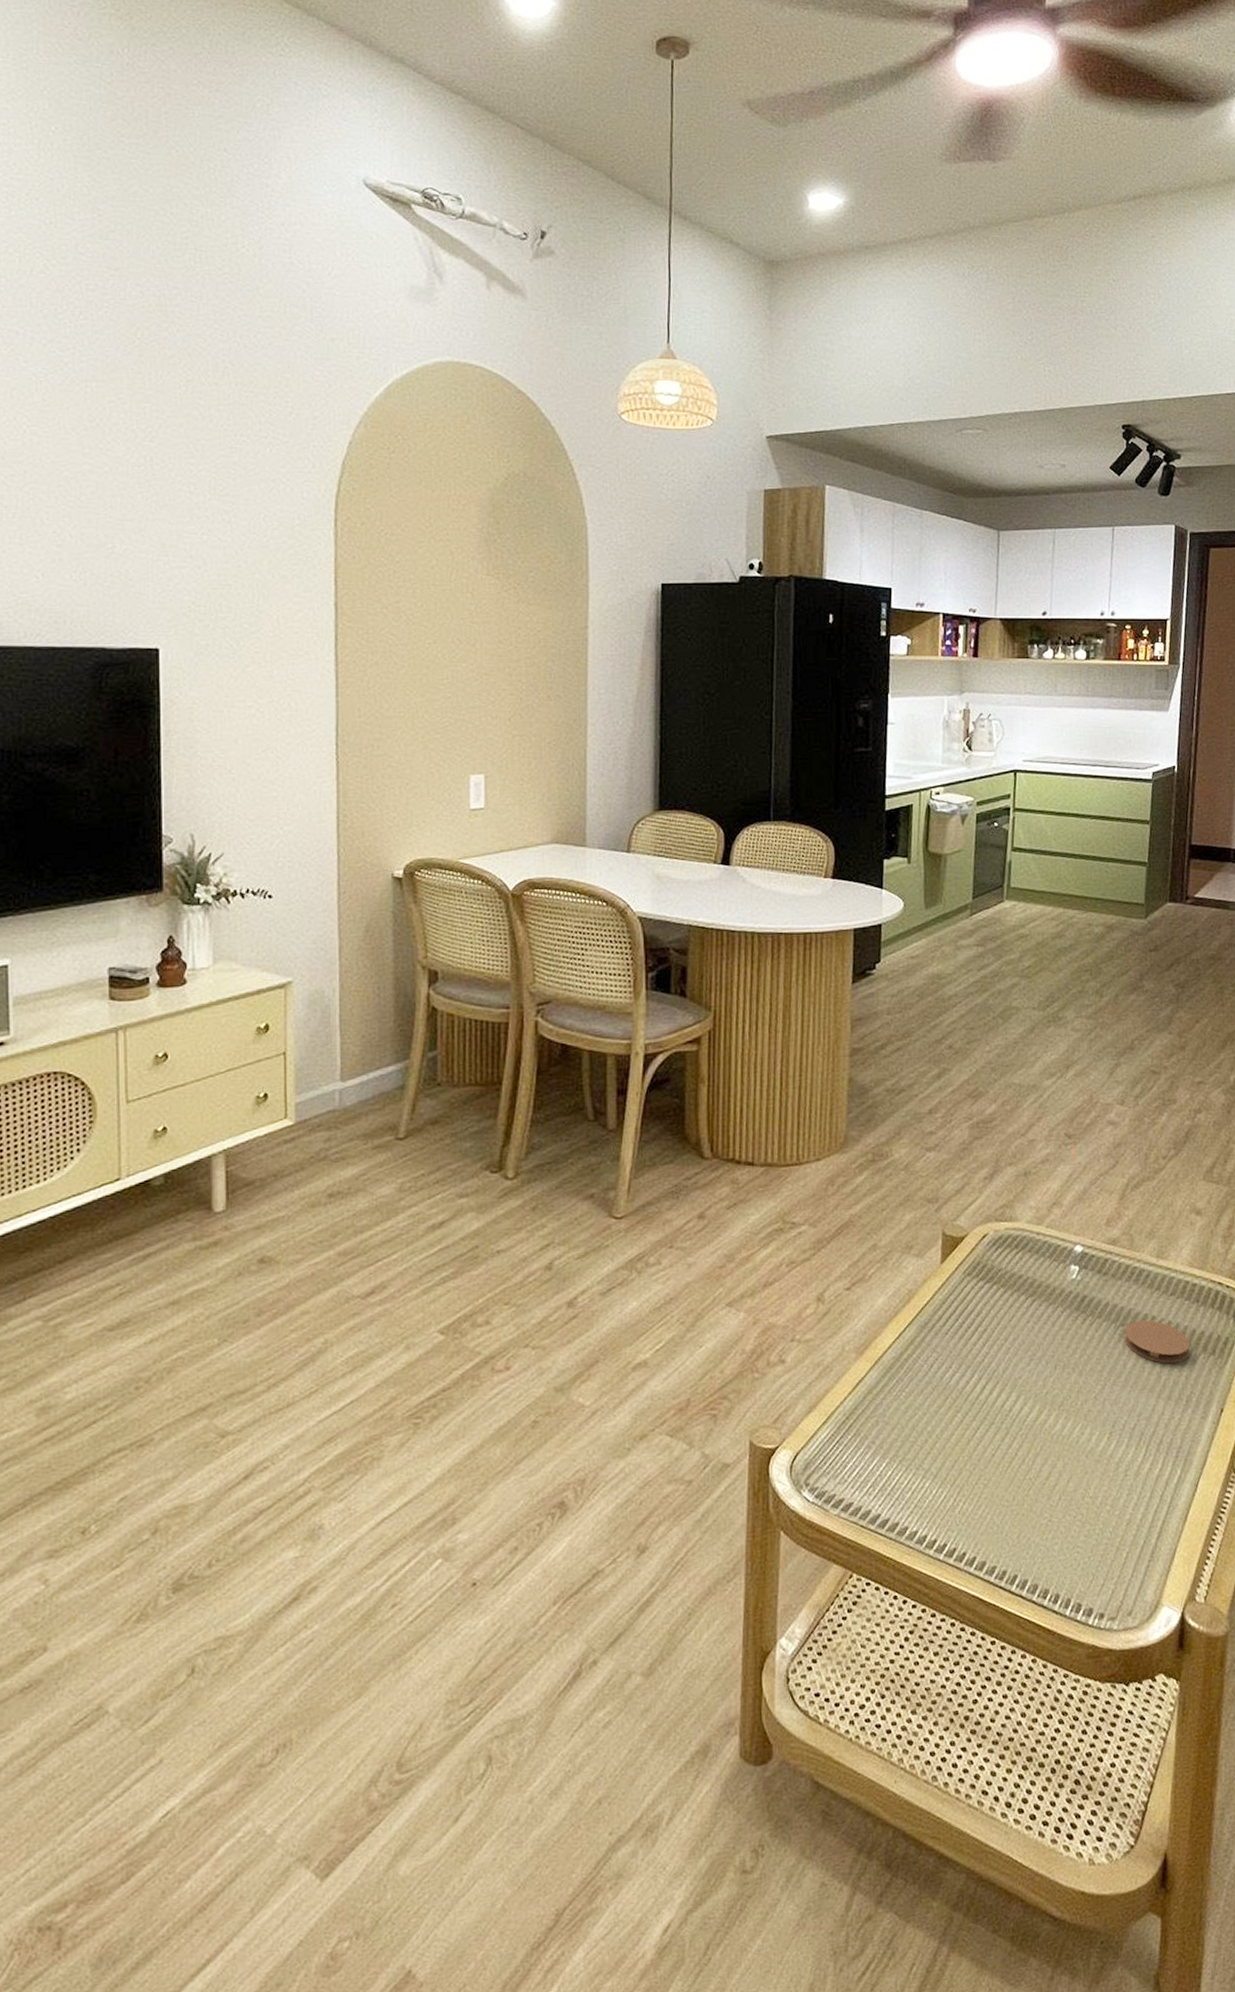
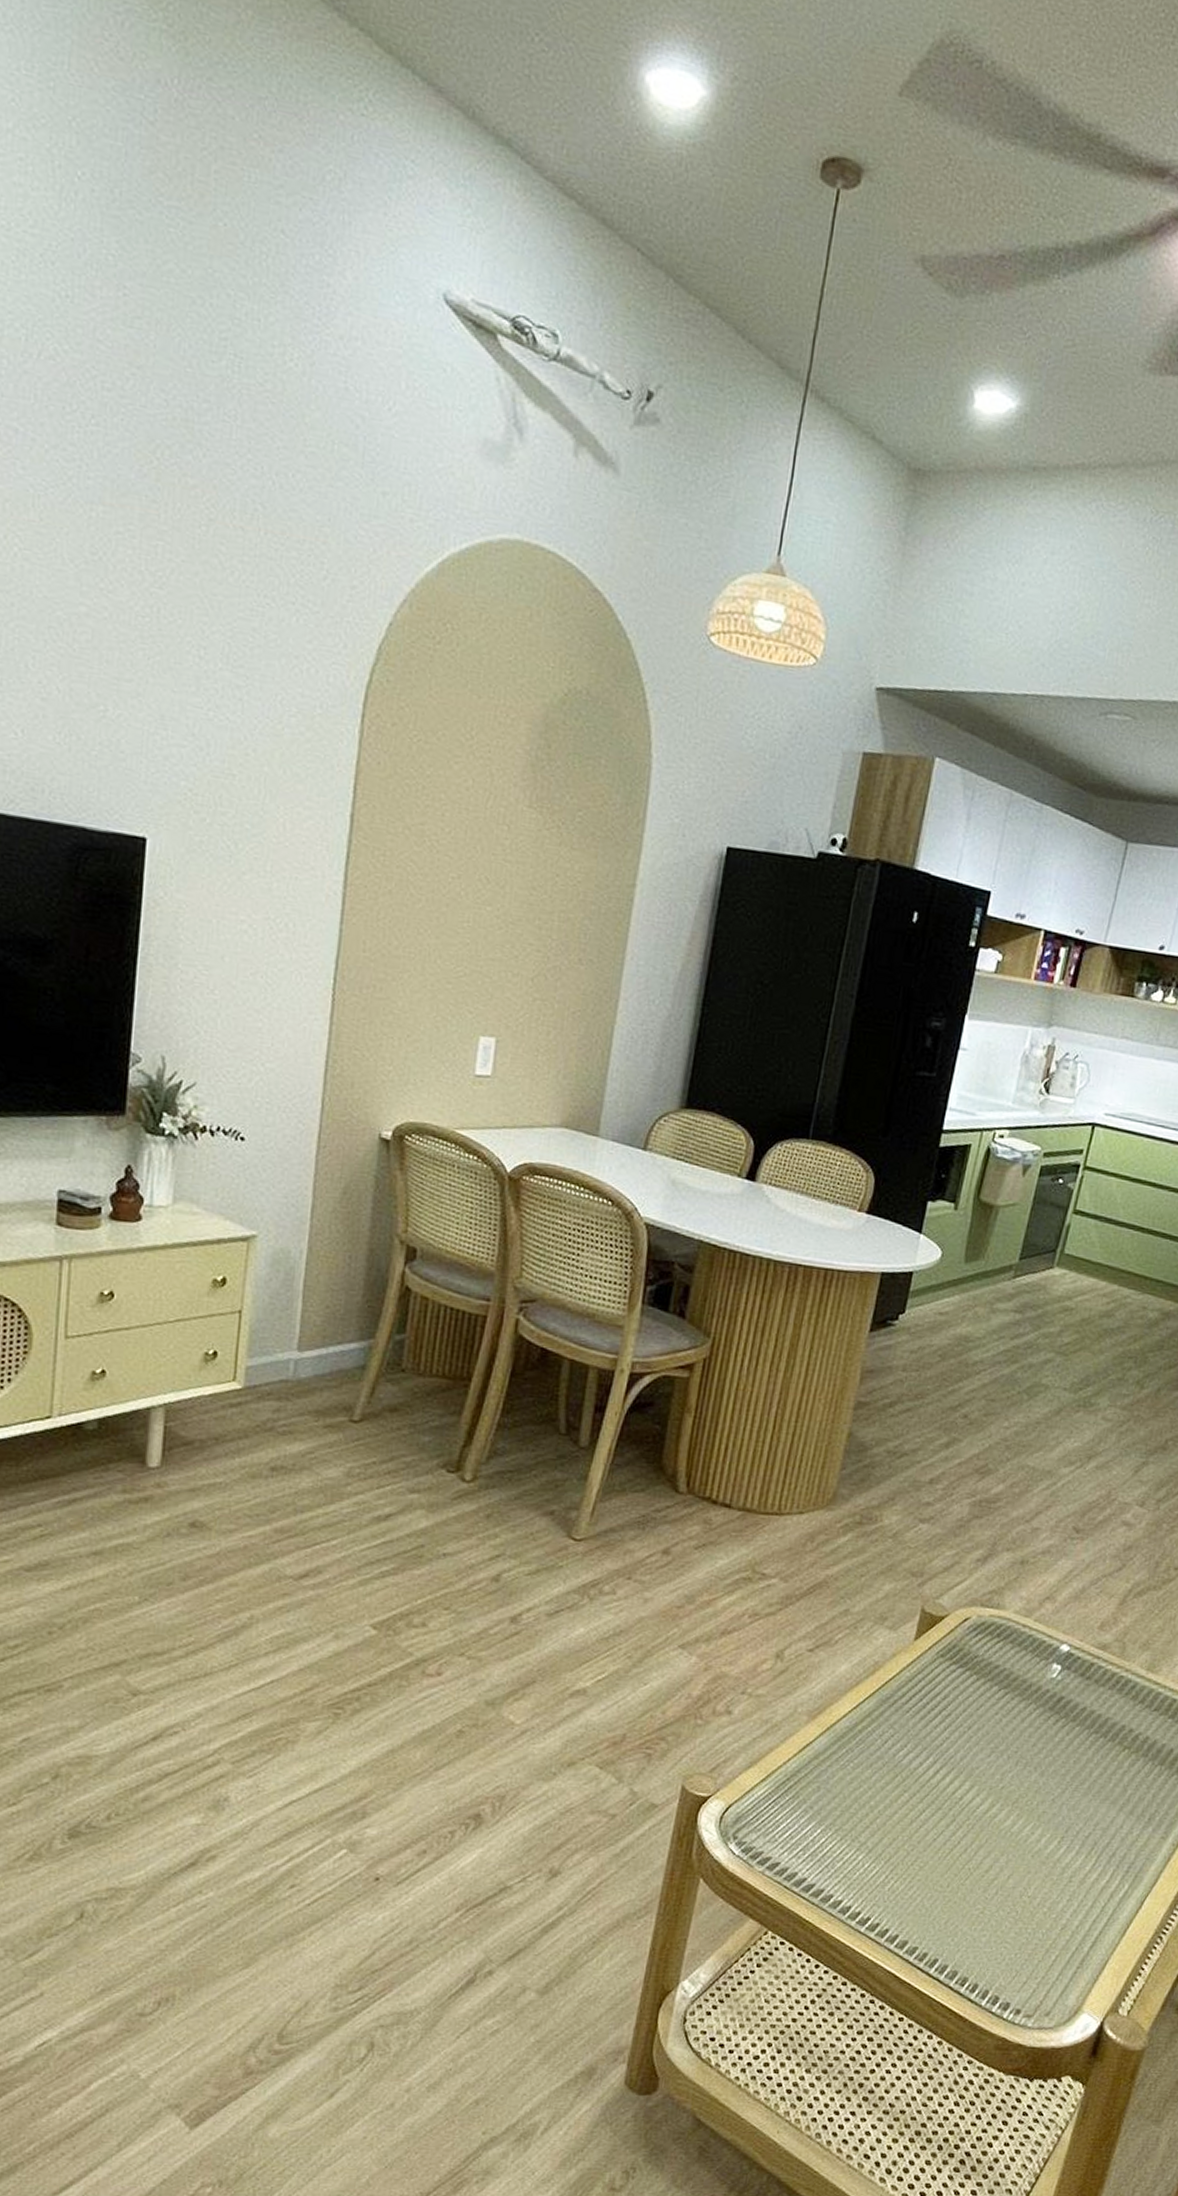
coaster: present [1124,1320,1190,1364] -> none [1095,1731,1165,1779]

